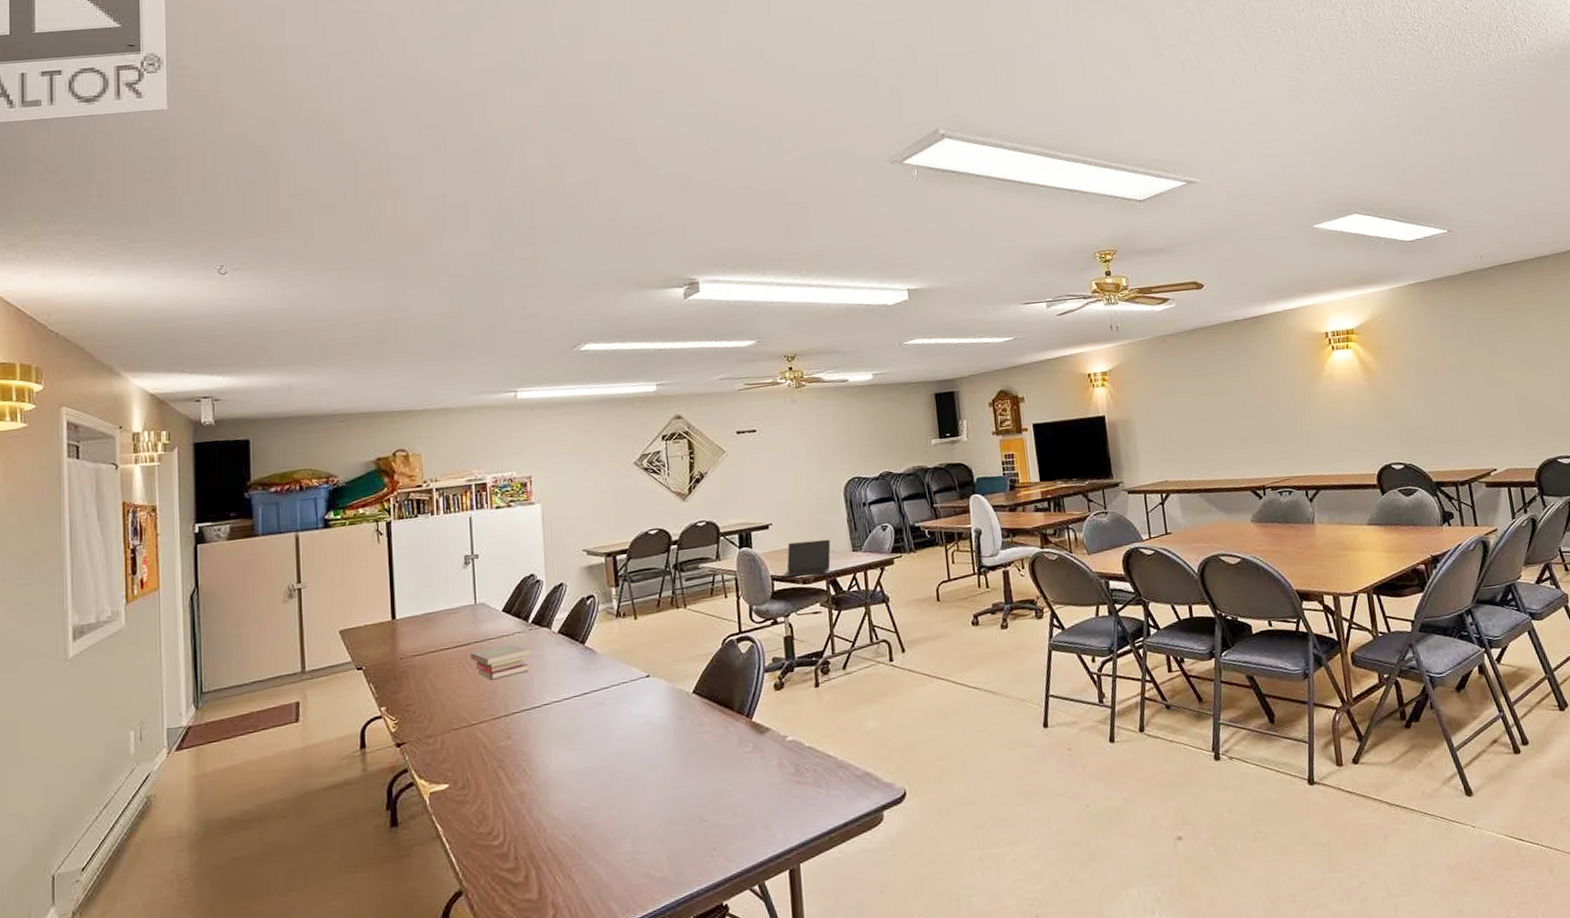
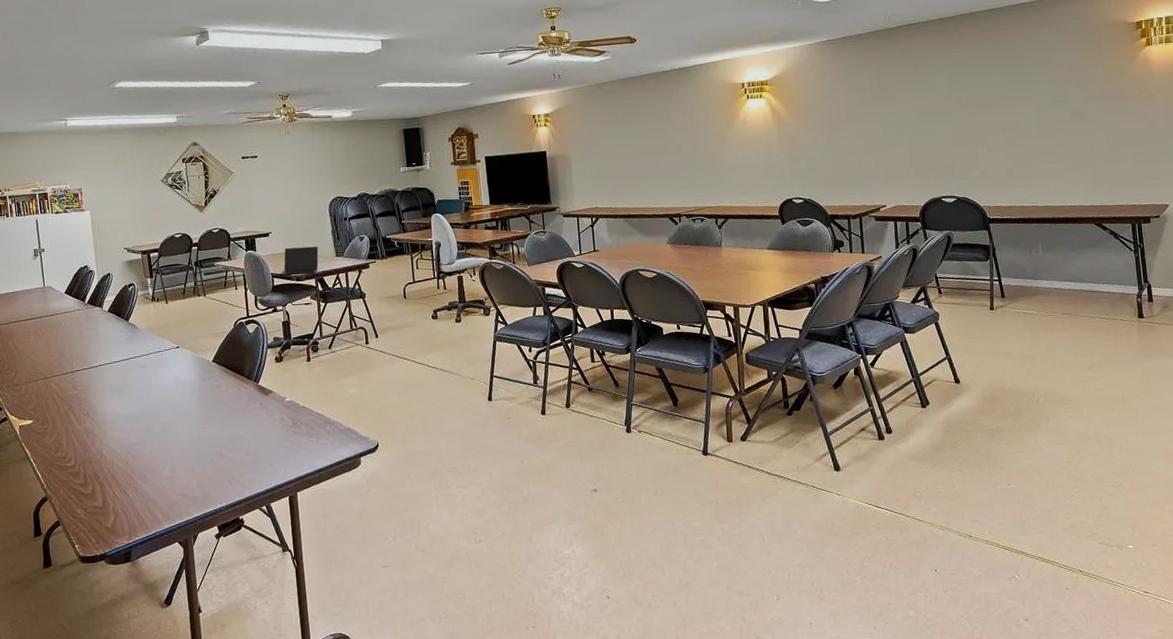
books: present [470,644,530,680] -> none [43,318,88,345]

